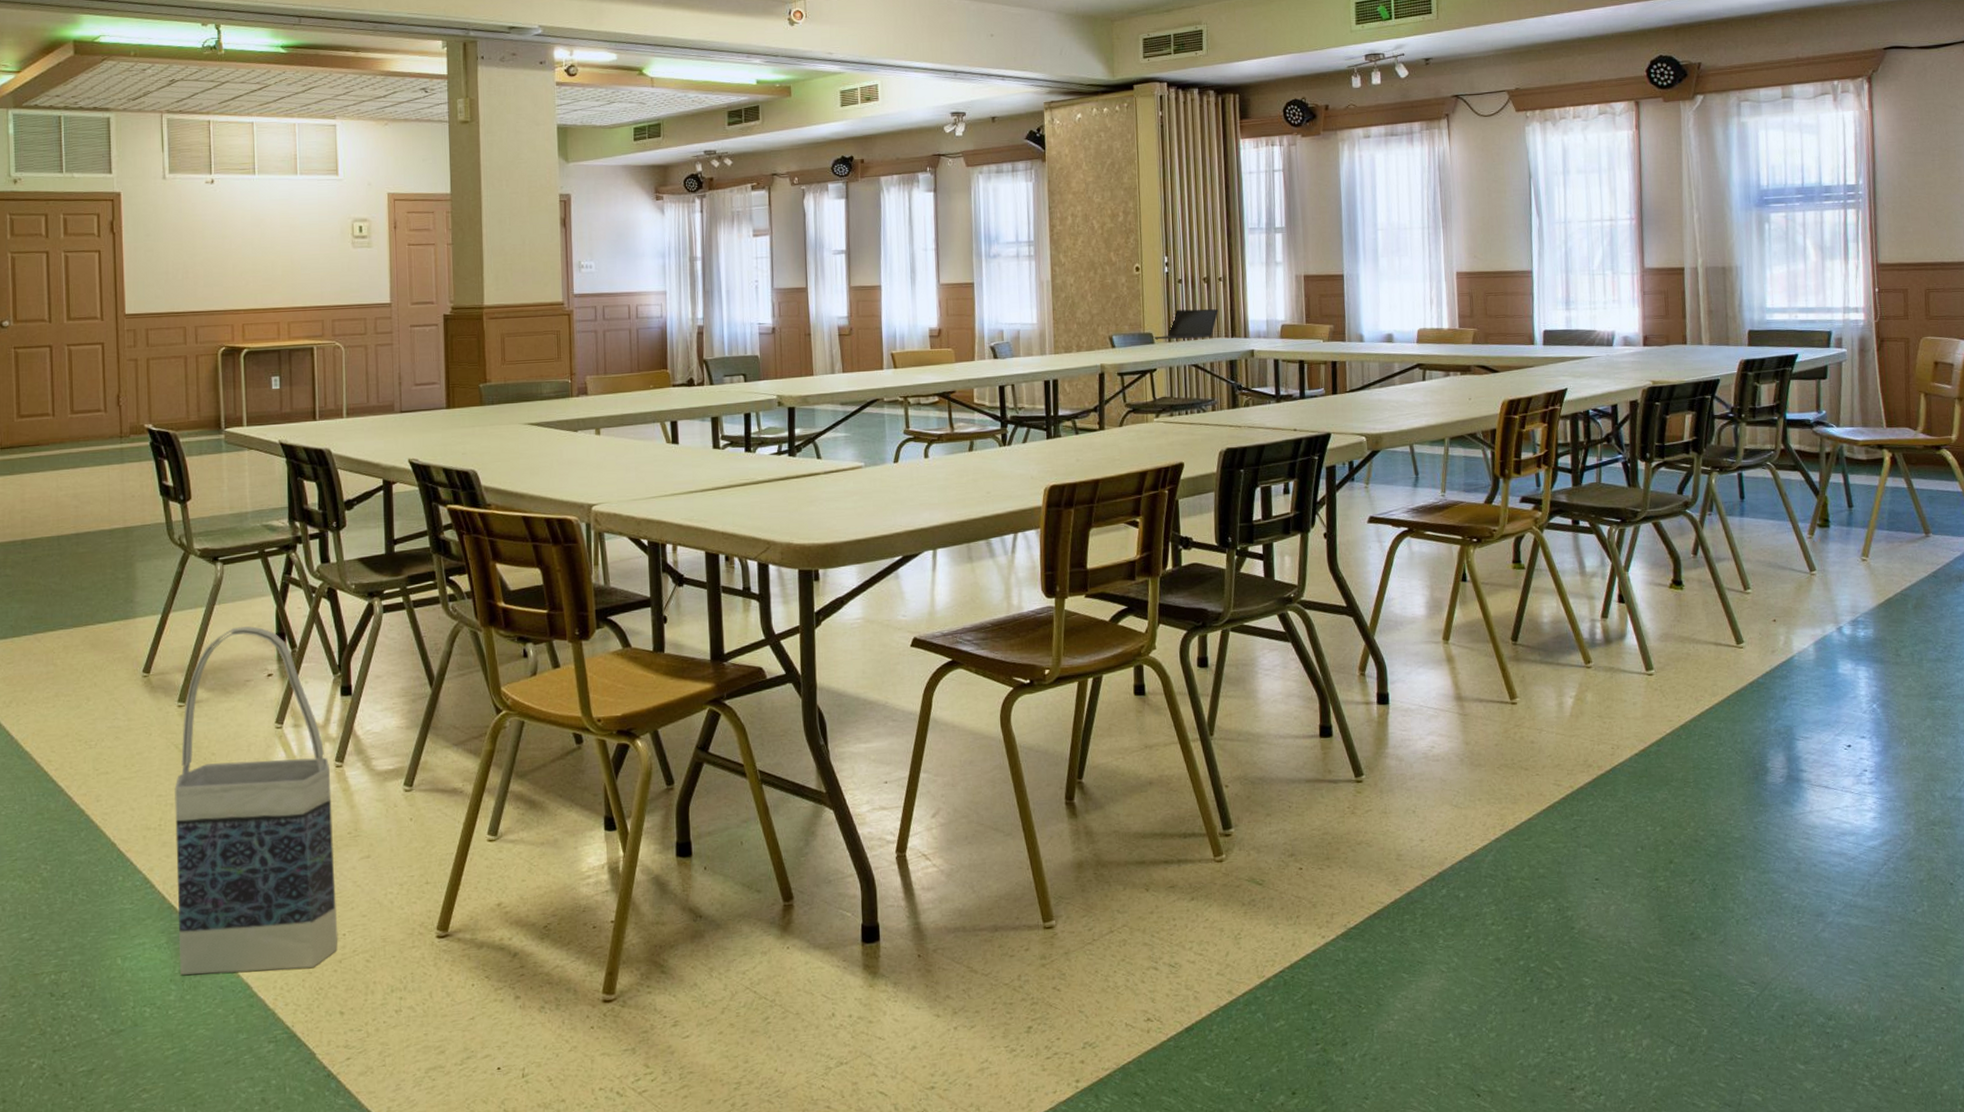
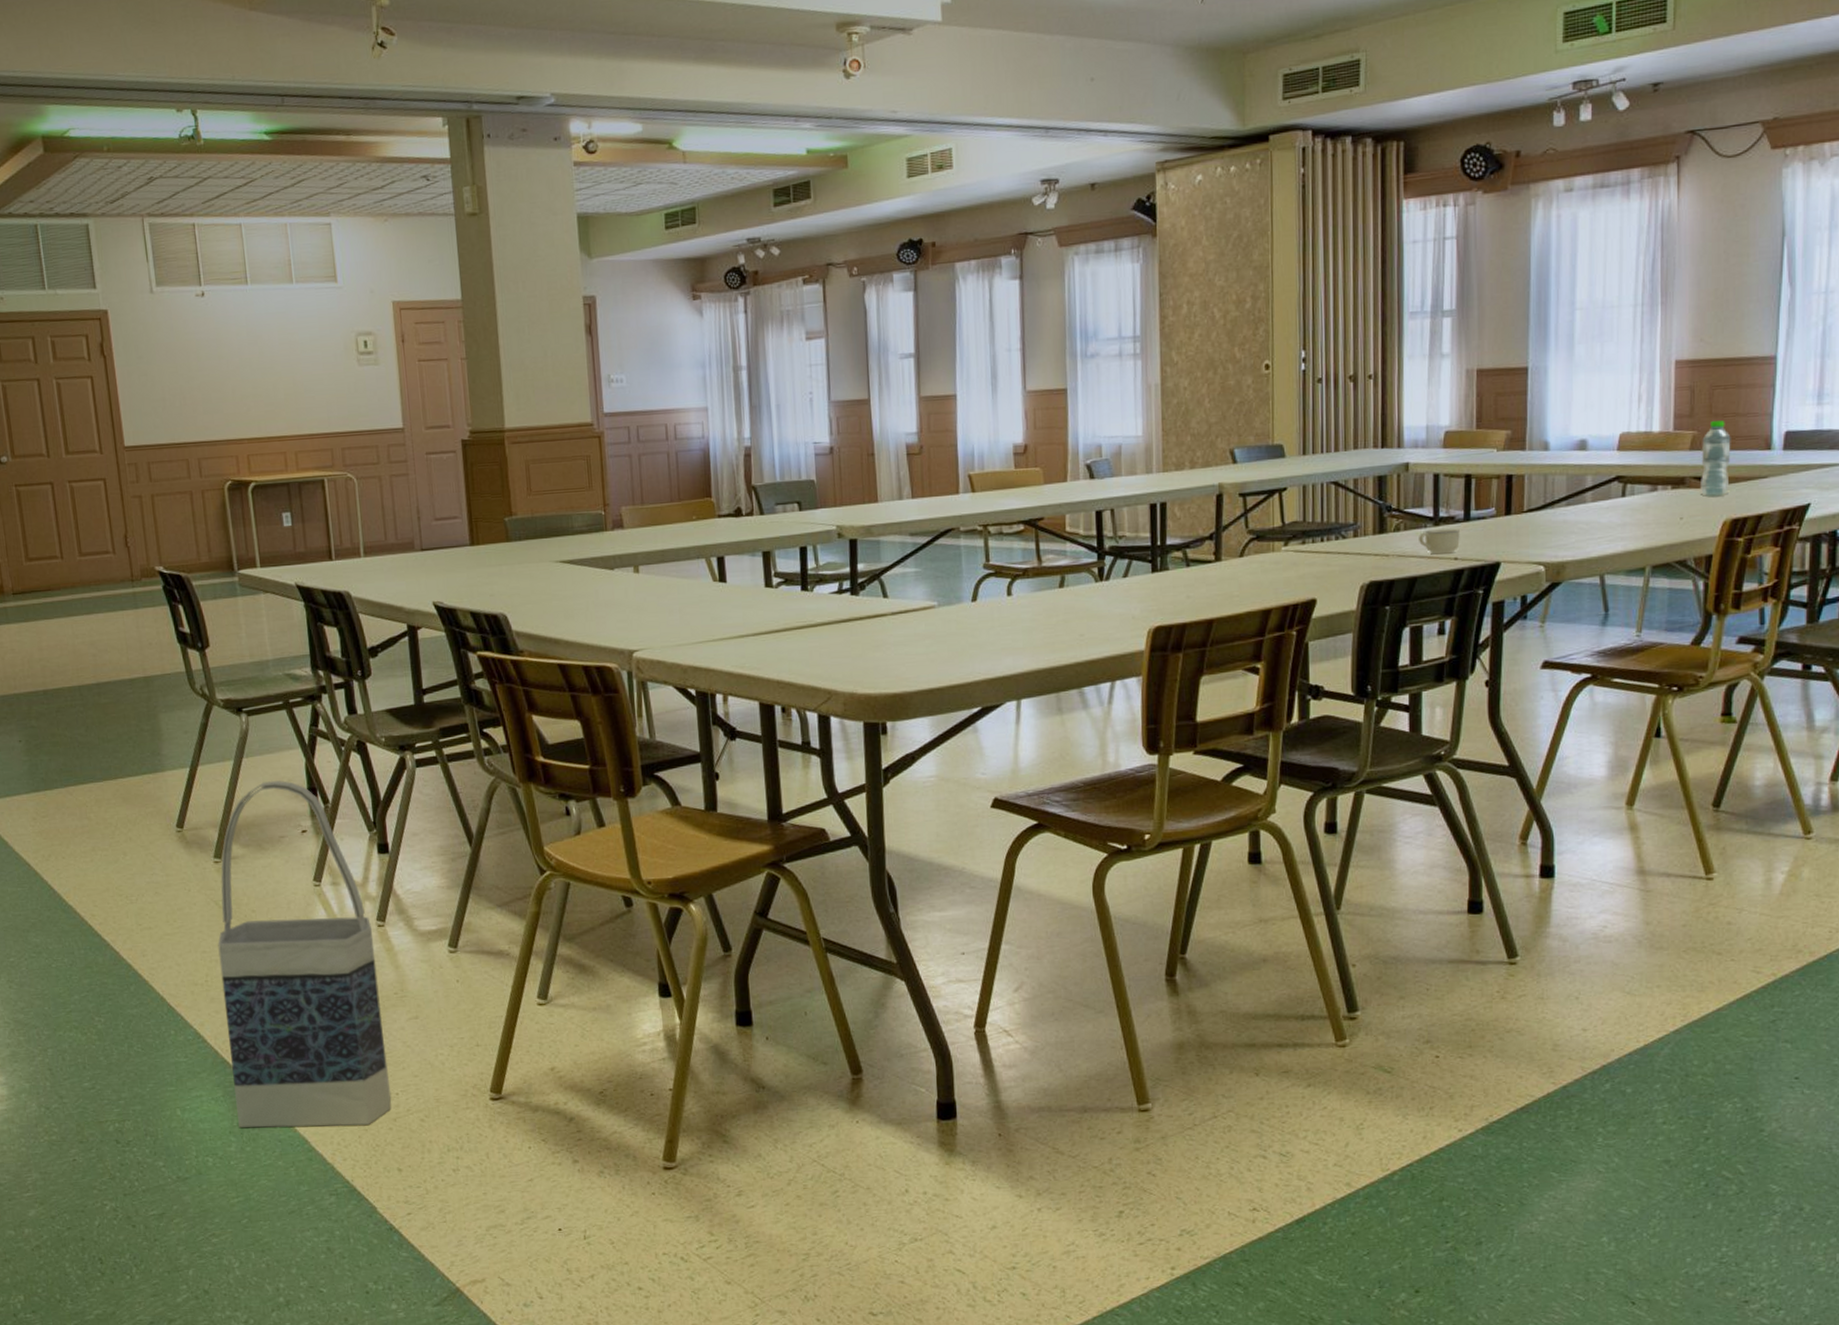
laptop: present [1152,309,1218,340] -> none [1283,413,1366,453]
cup: none [1264,405,1298,426] -> present [1419,528,1460,555]
water bottle: none [1481,321,1505,382] -> present [1699,420,1731,498]

